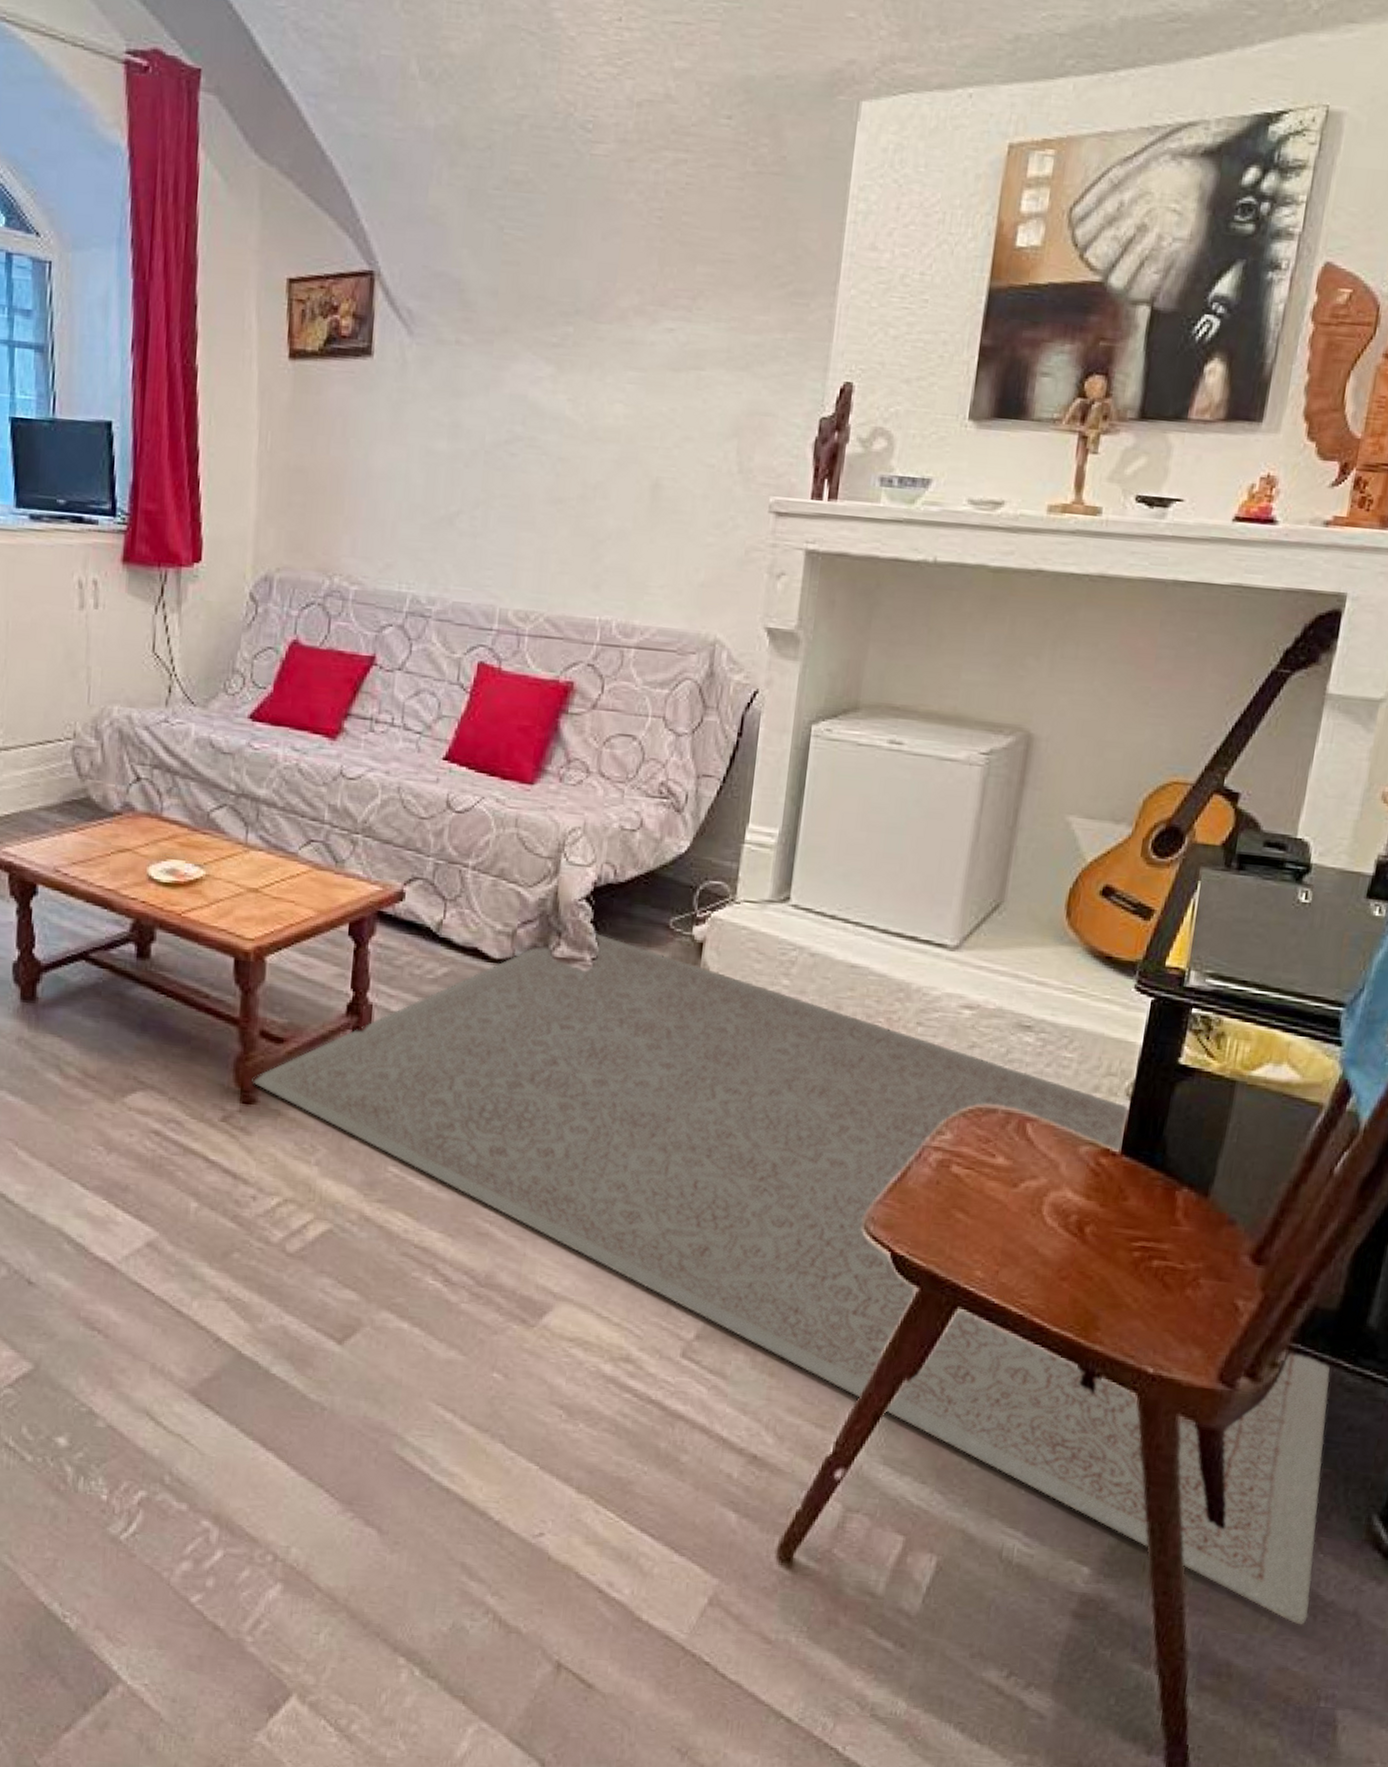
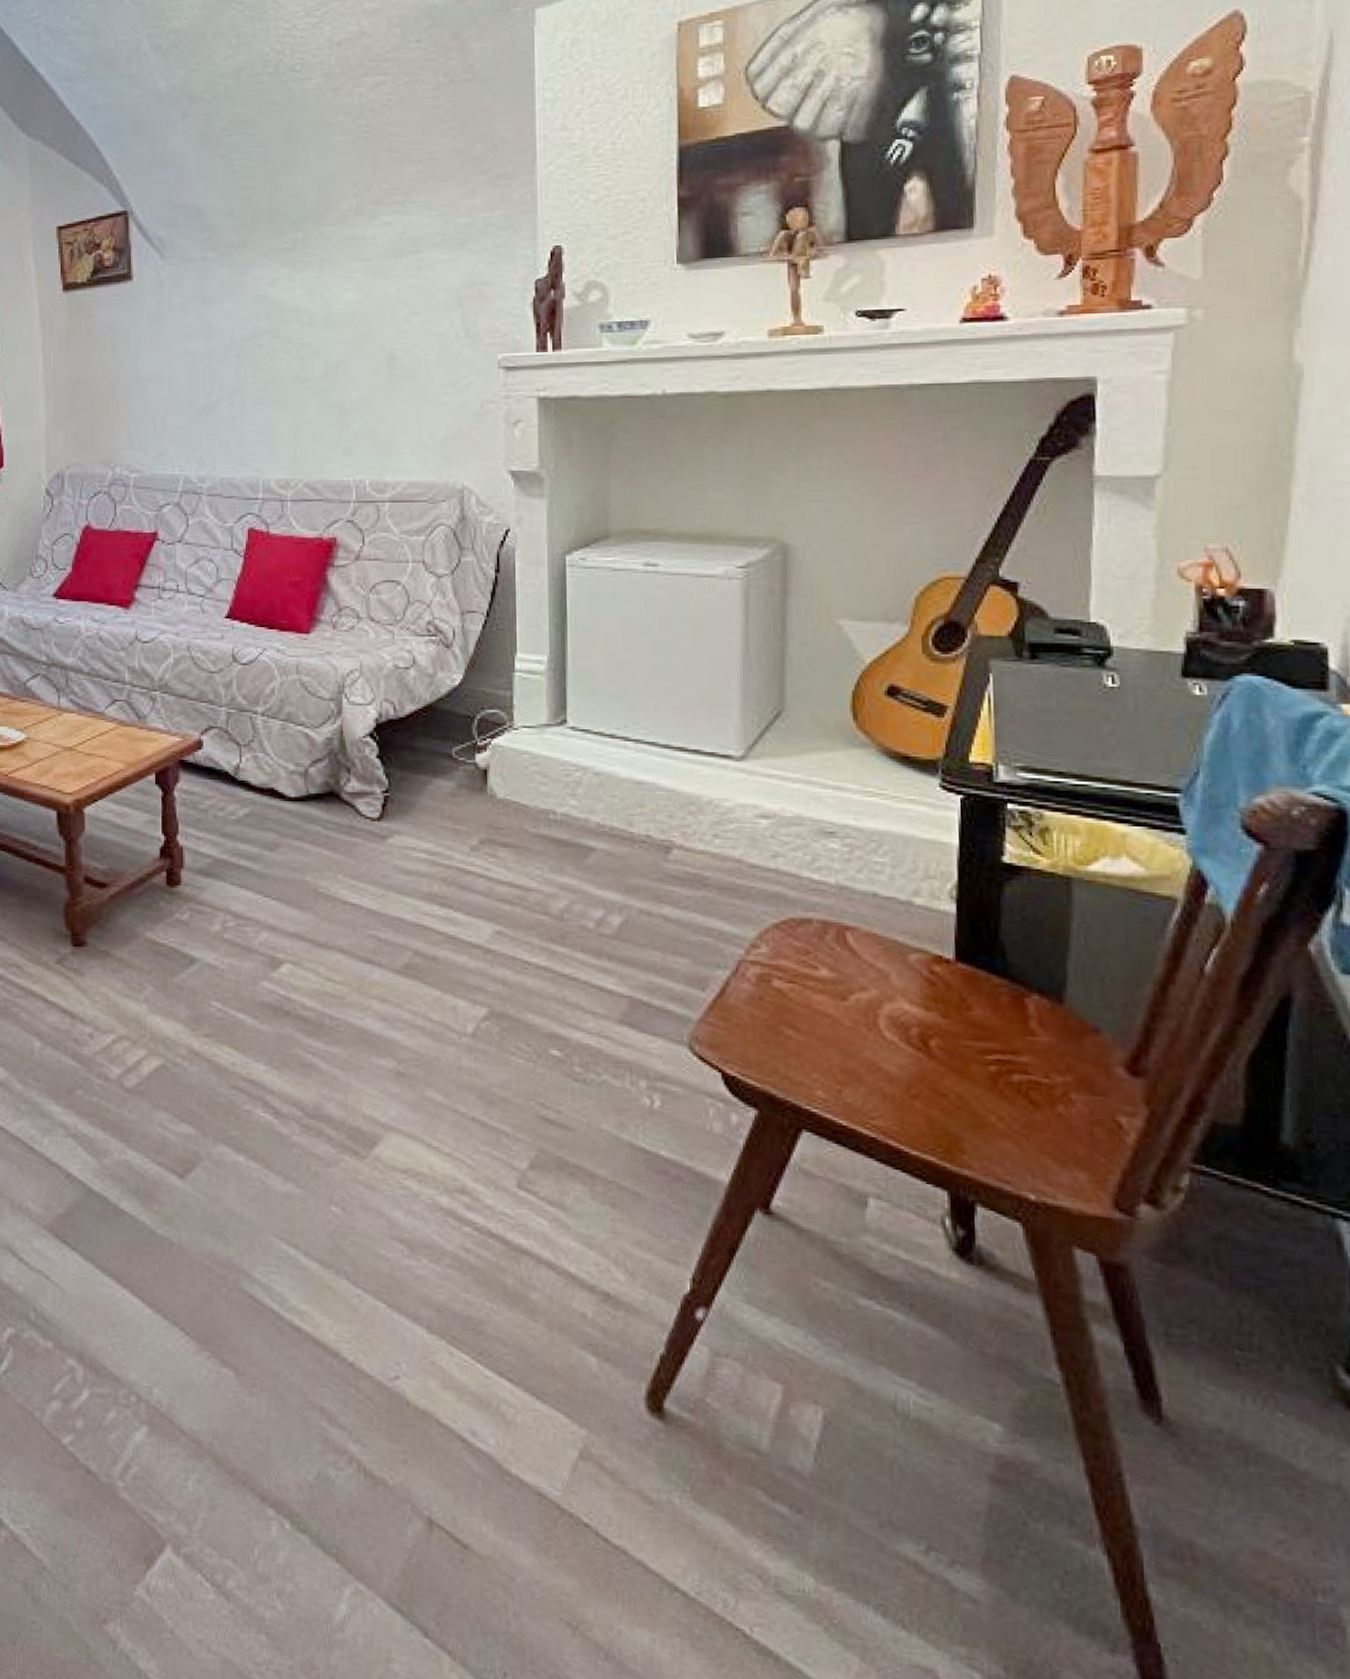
rug: present [252,933,1330,1625] -> none [80,767,1279,1500]

